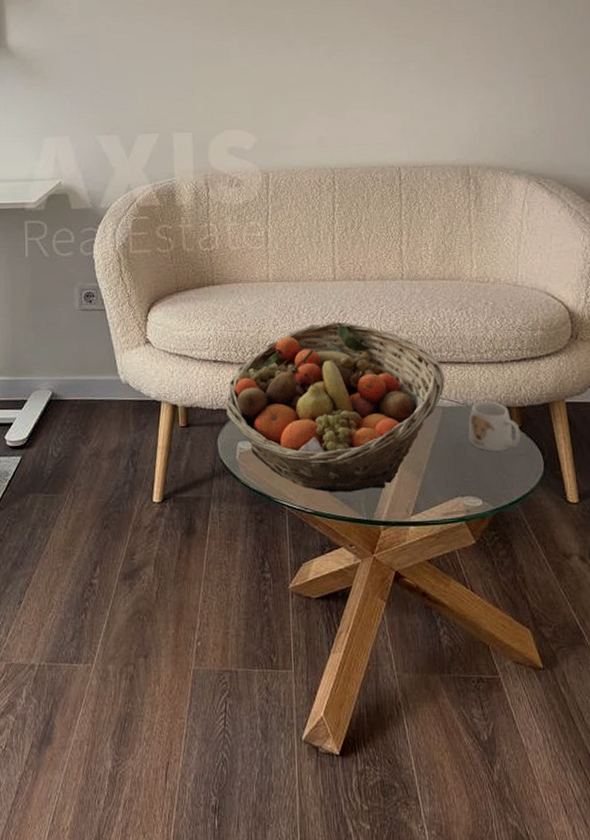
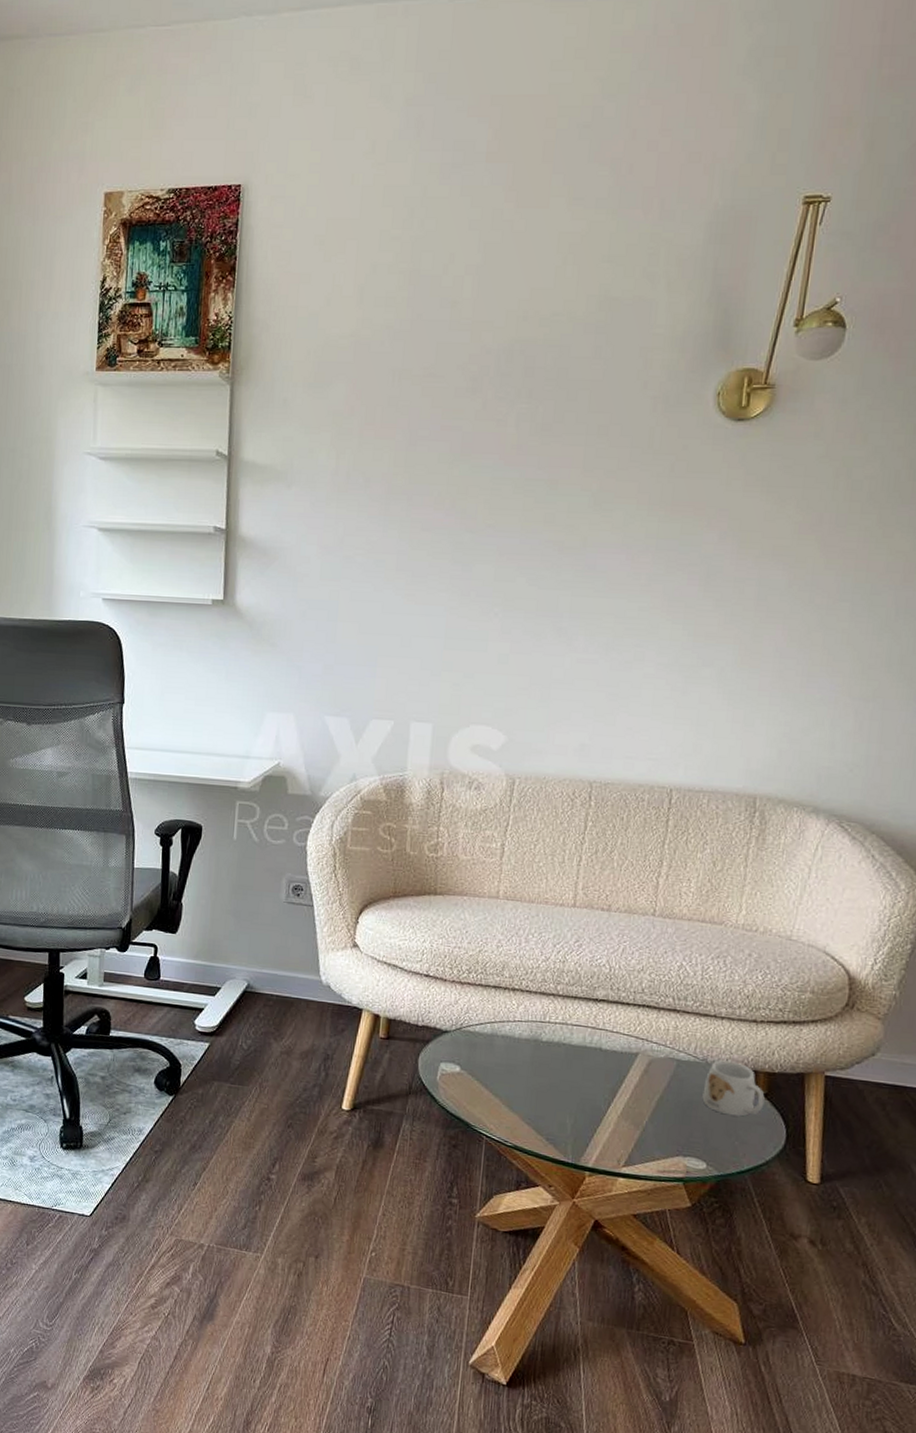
fruit basket: present [224,321,445,493] -> none [430,951,686,1134]

